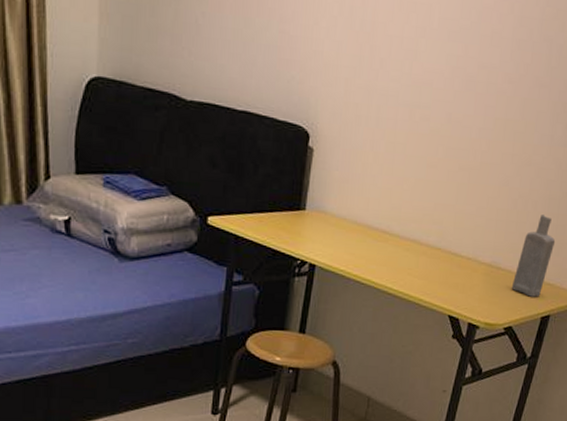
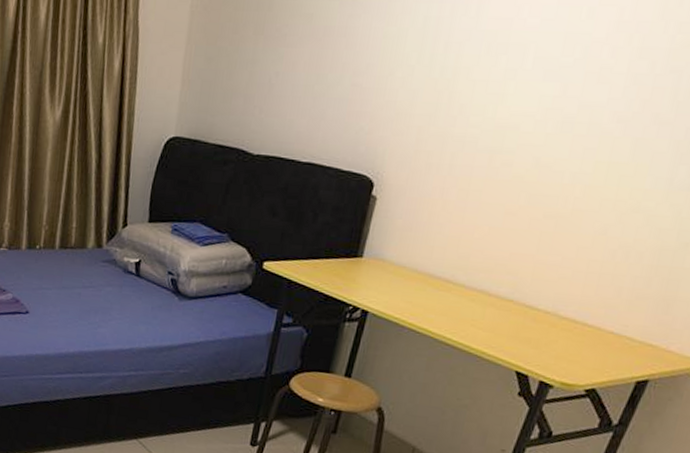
bottle: present [511,215,556,297] -> none [599,267,665,359]

